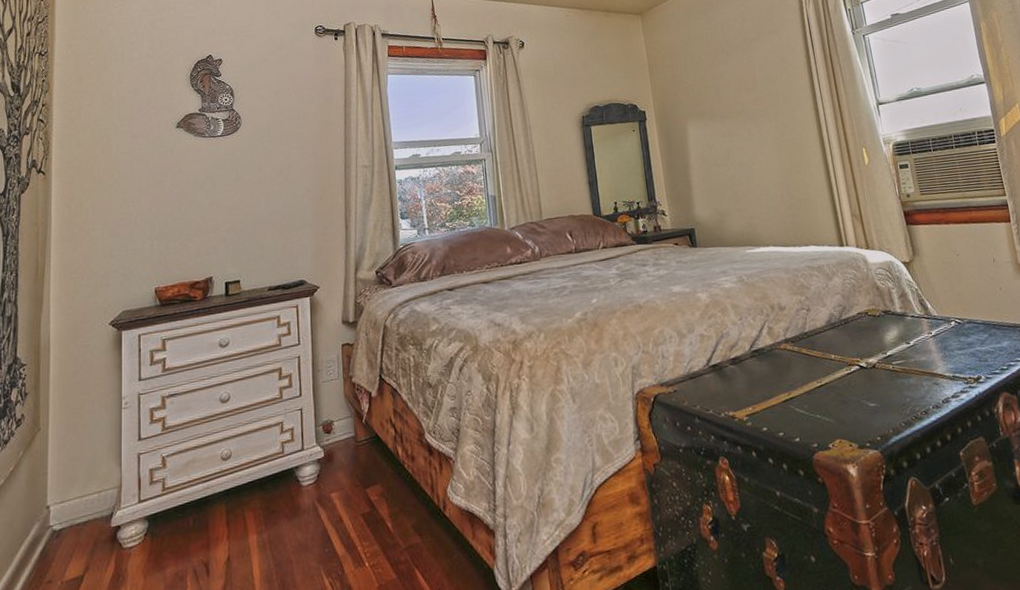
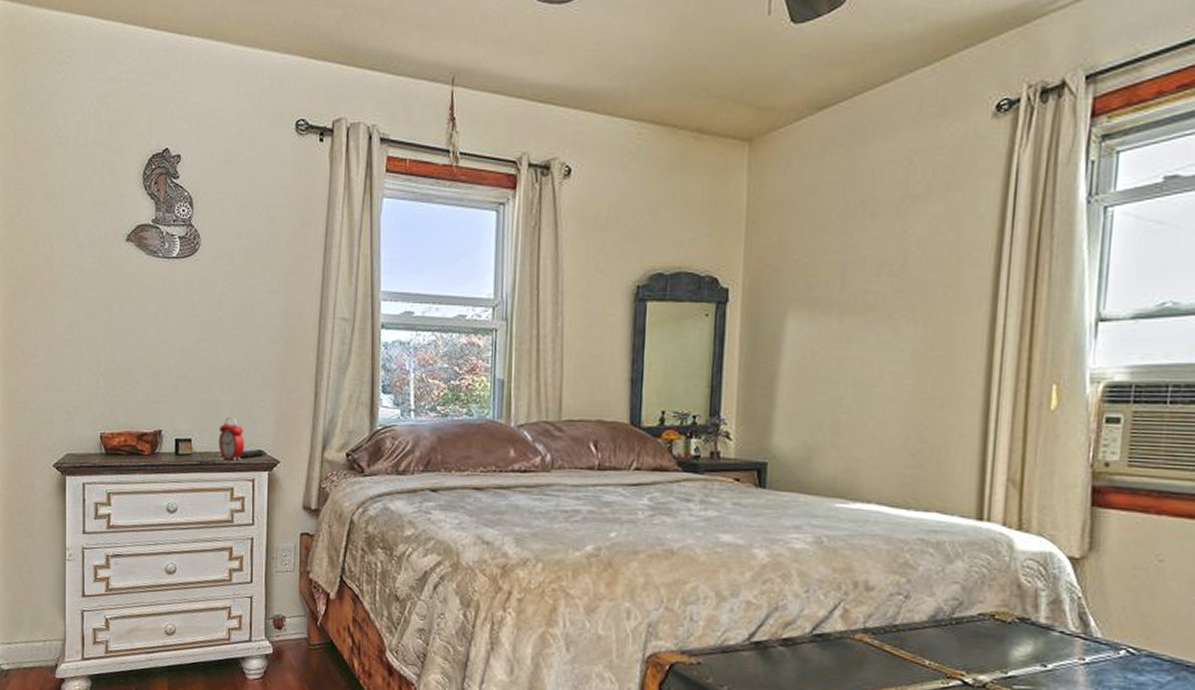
alarm clock: none [264,256,288,294] -> present [218,417,245,462]

